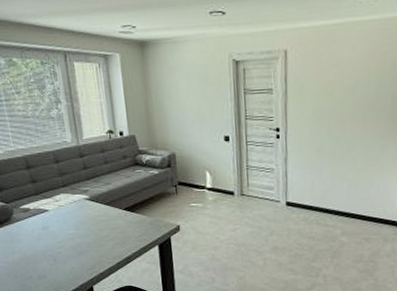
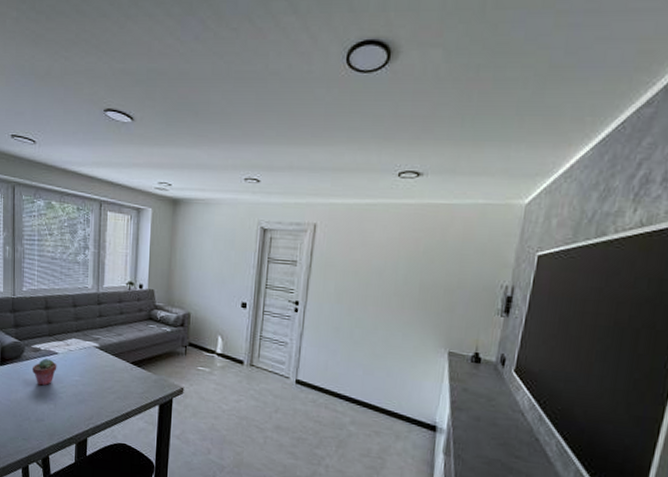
potted succulent: none [24,217,50,244] -> present [32,358,57,386]

